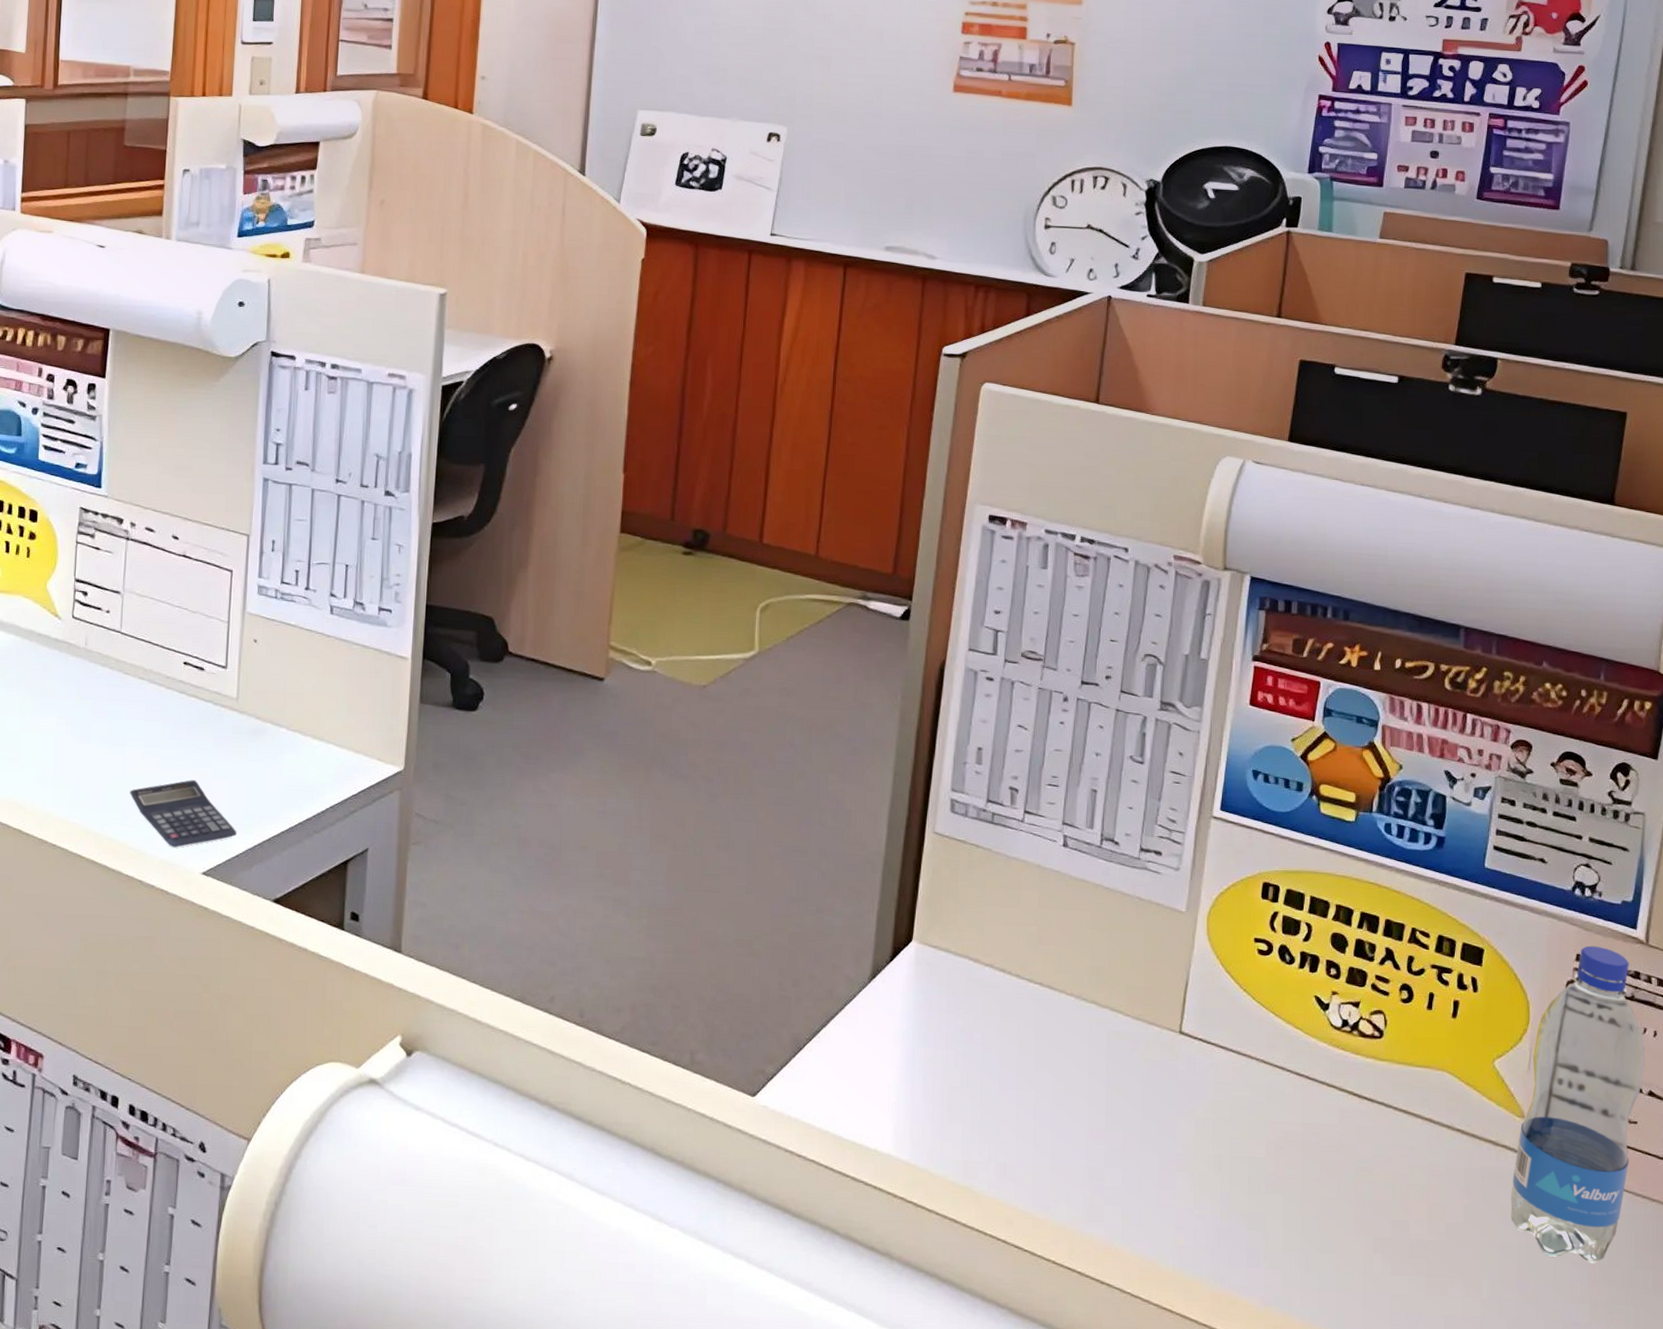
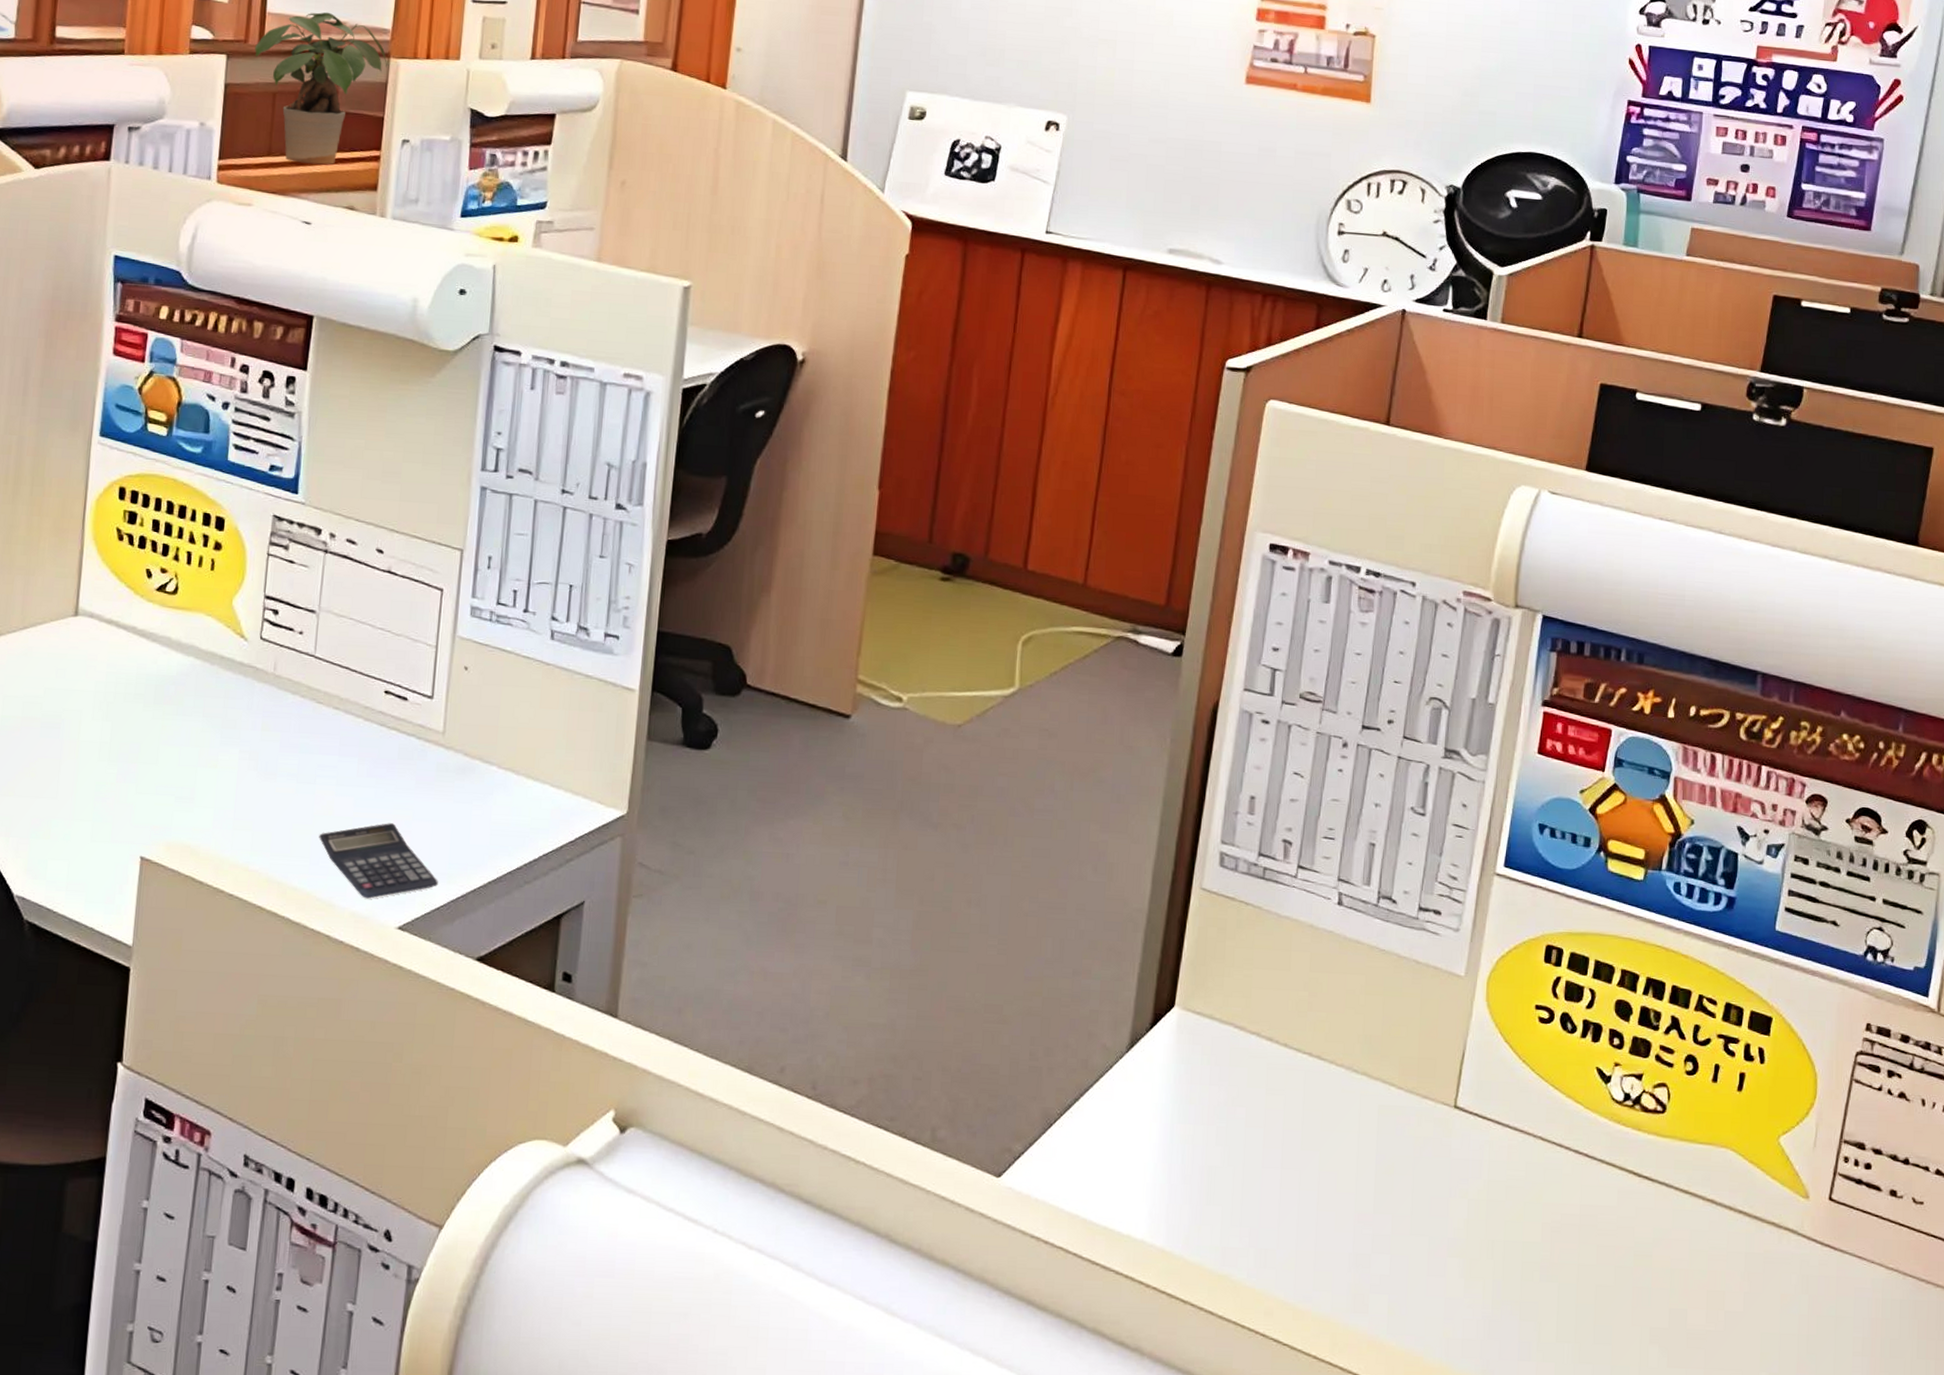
potted plant: none [50,57,169,194] -> present [255,12,389,165]
bottle: present [1511,945,1645,1264] -> none [1792,1014,1933,1354]

